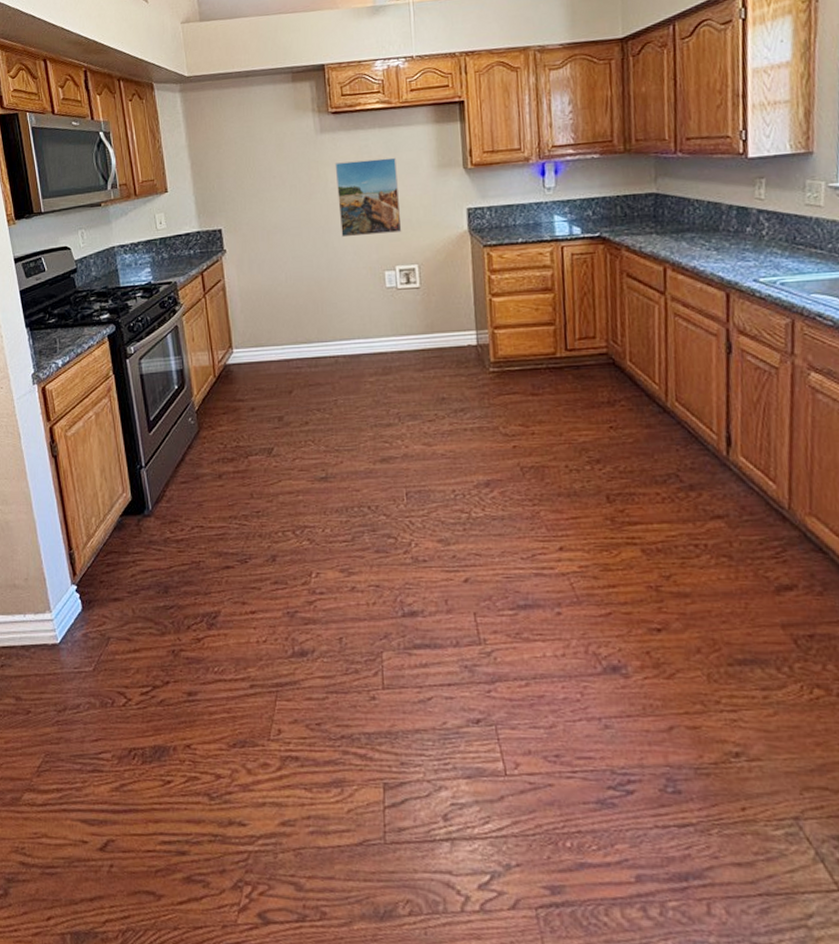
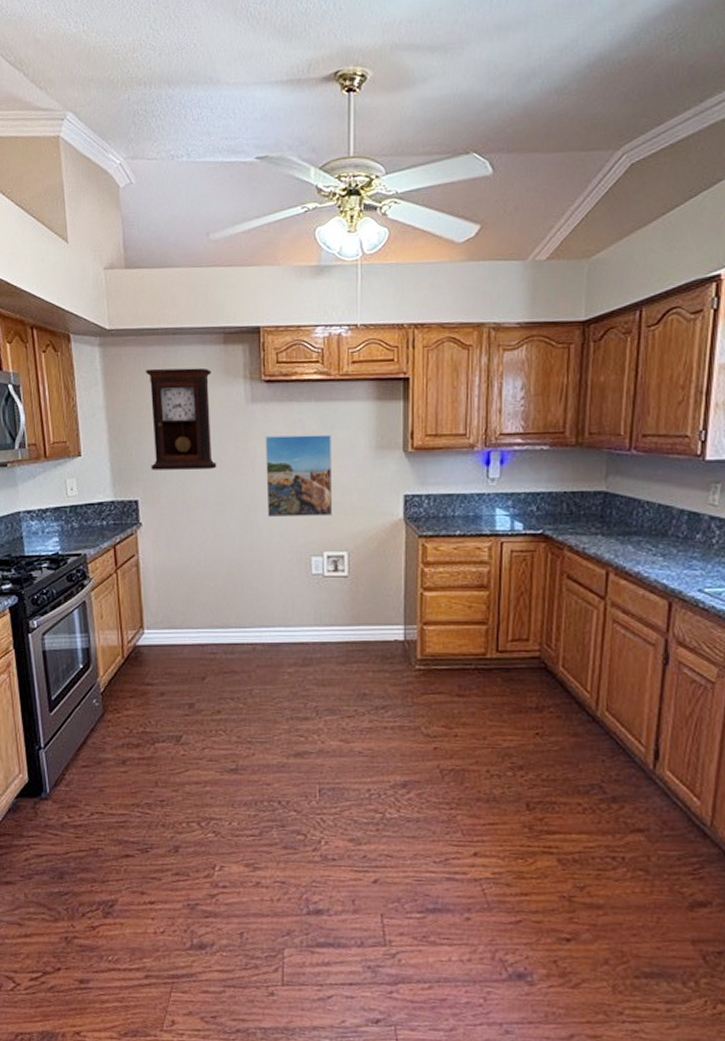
pendulum clock: none [222,104,292,201] -> present [145,367,217,470]

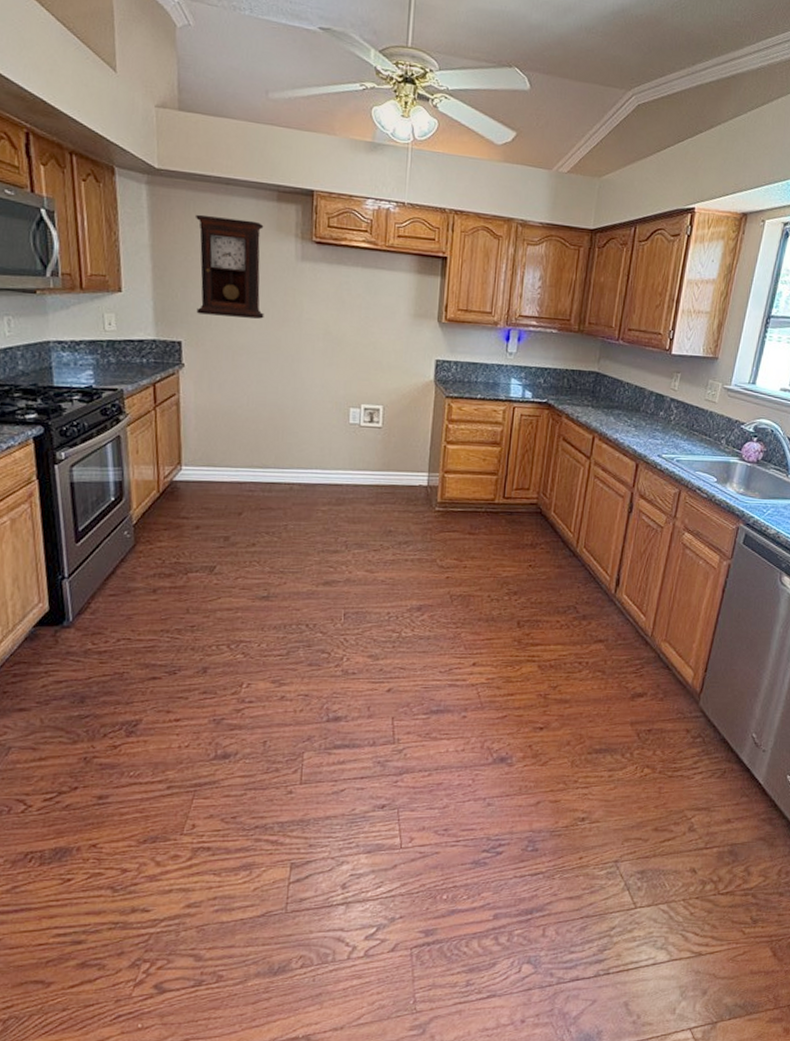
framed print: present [265,434,333,518] -> none [311,294,375,373]

